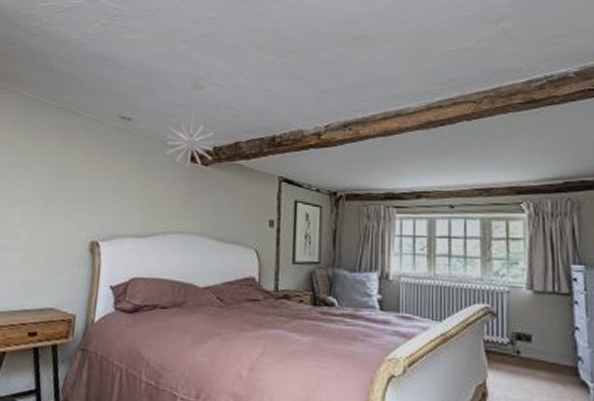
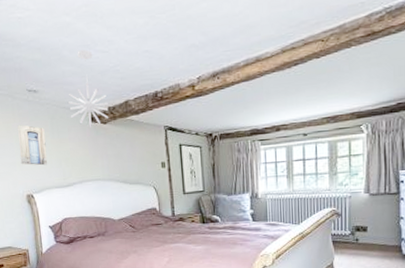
wall art: none [92,155,131,207] -> present [17,125,48,166]

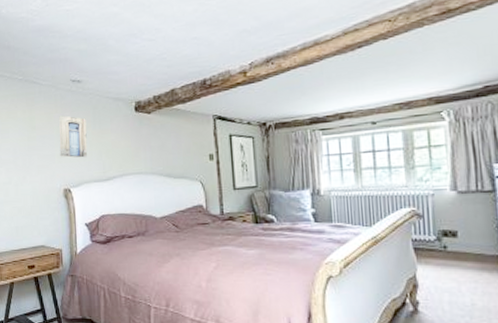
pendant light: present [67,50,109,127] -> none [111,38,155,118]

